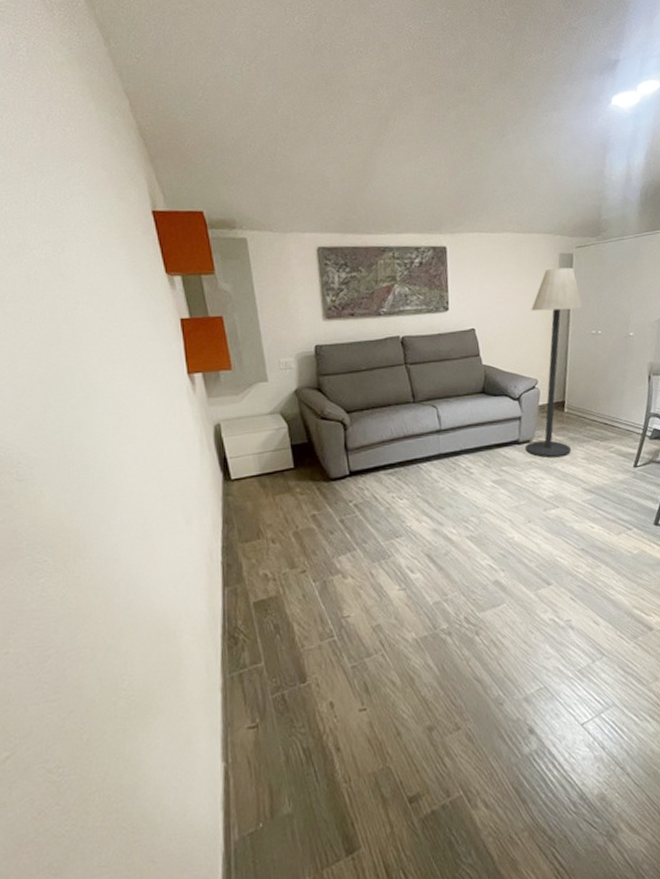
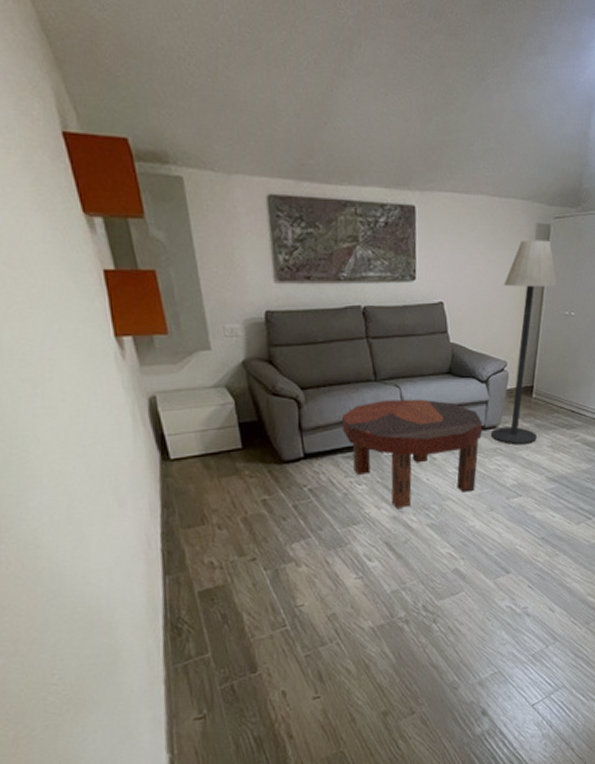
coffee table: none [384,417,517,521] -> present [342,399,483,508]

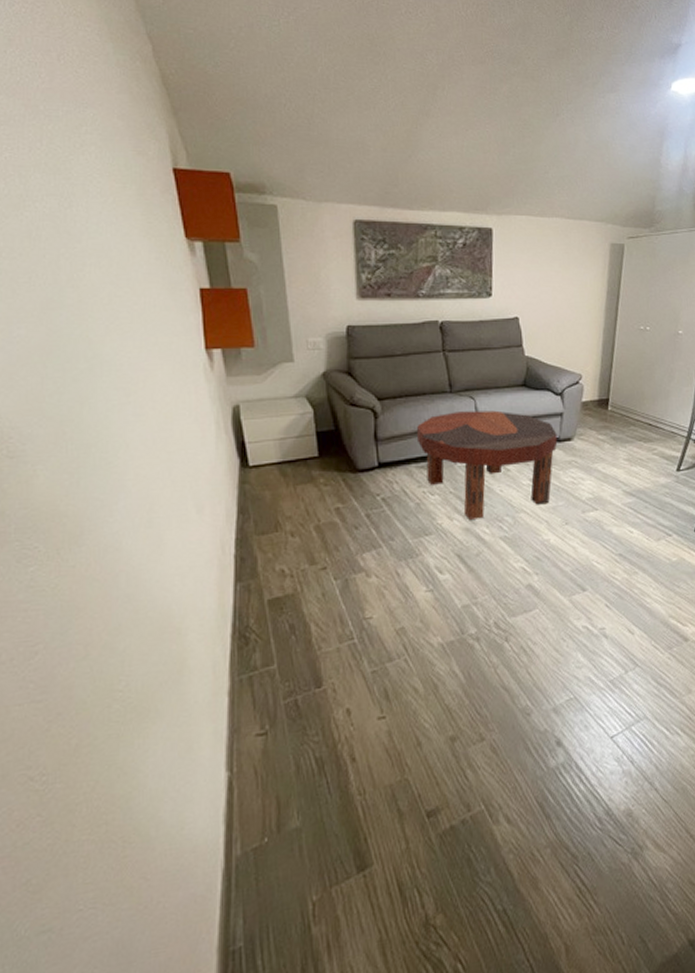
floor lamp: present [490,240,558,445] -> none [565,258,633,458]

